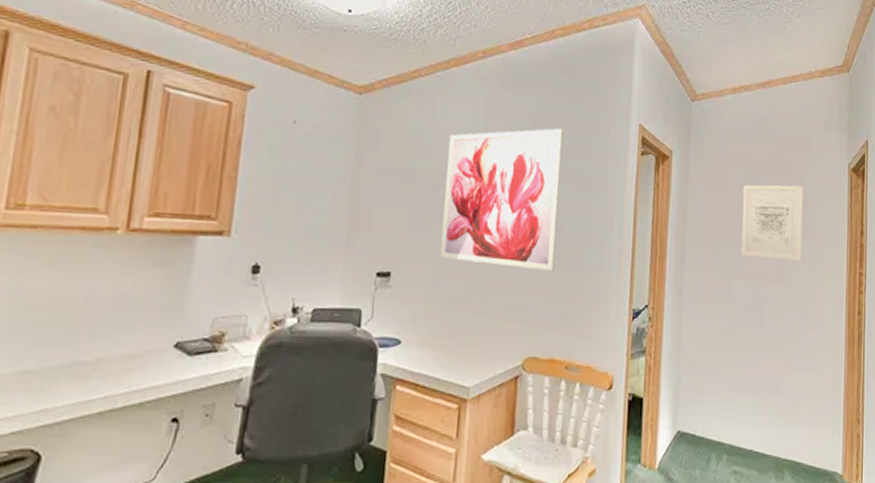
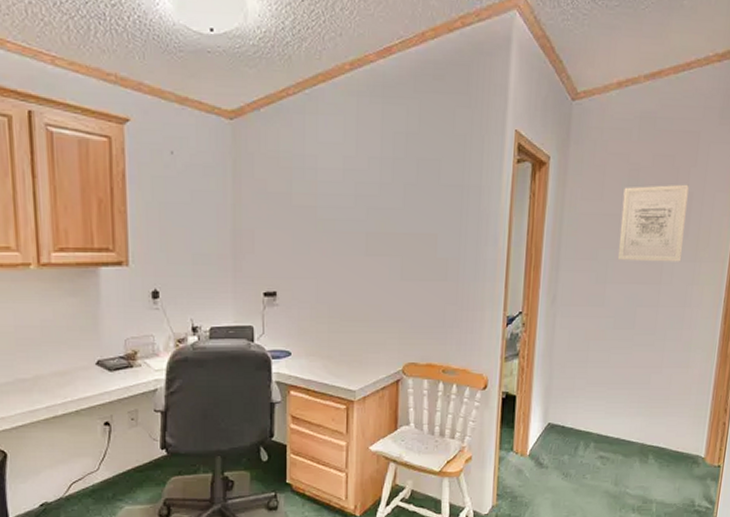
wall art: present [440,128,563,272] -> none [321,141,436,284]

